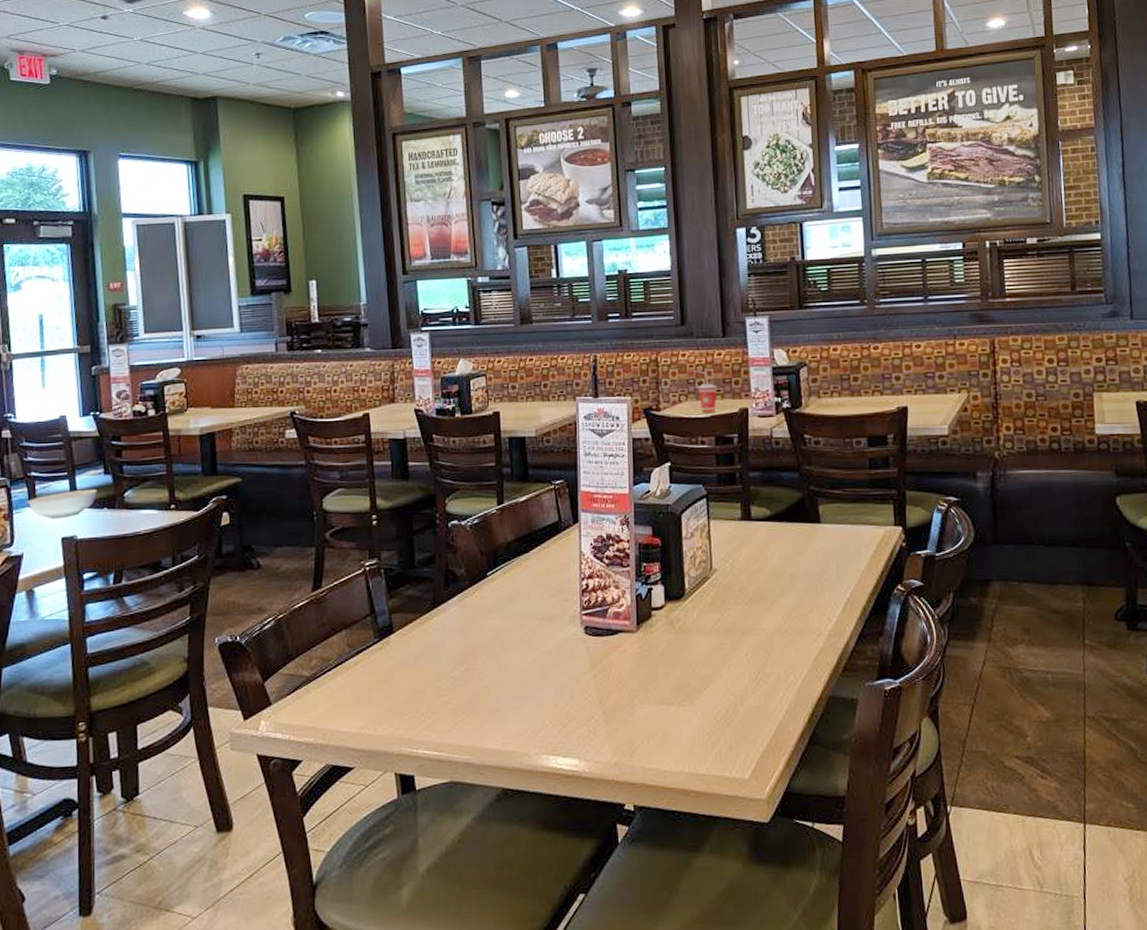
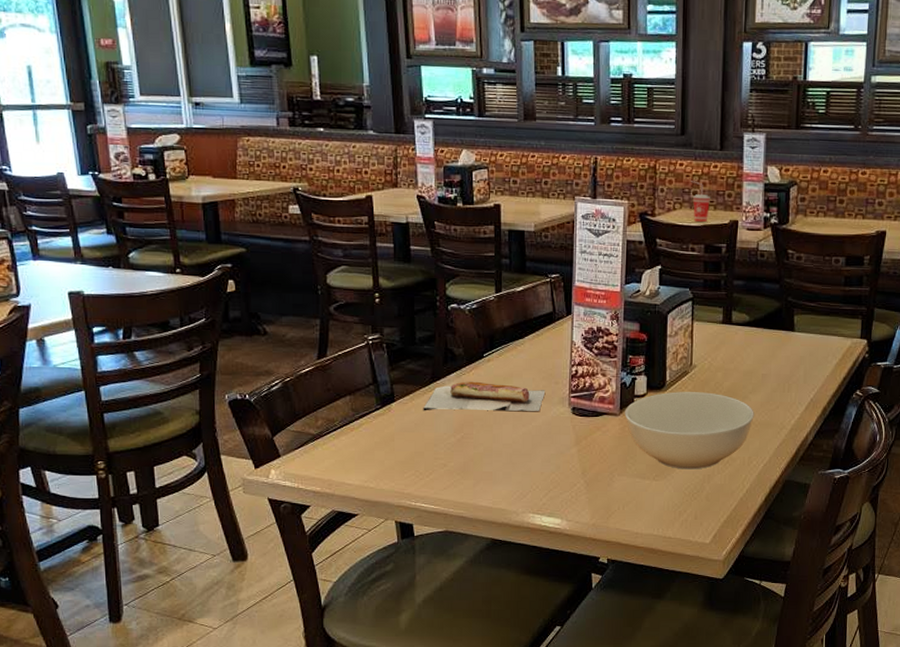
bowl: present [28,489,97,520] -> none [31,247,101,274]
sandwich: none [424,604,555,642] -> present [423,381,546,411]
bowl: none [642,599,786,691] -> present [625,392,754,470]

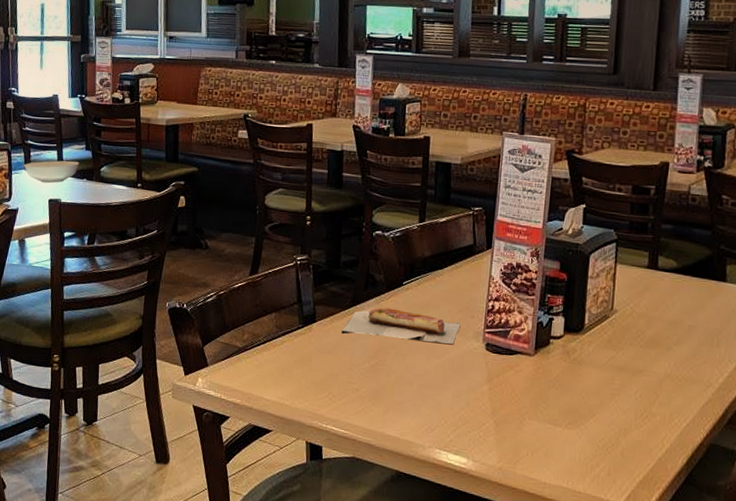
bowl: none [31,247,101,274] -> present [24,160,79,184]
bowl: present [625,392,754,470] -> none [539,336,678,421]
beverage cup: present [690,181,711,222] -> none [620,120,642,162]

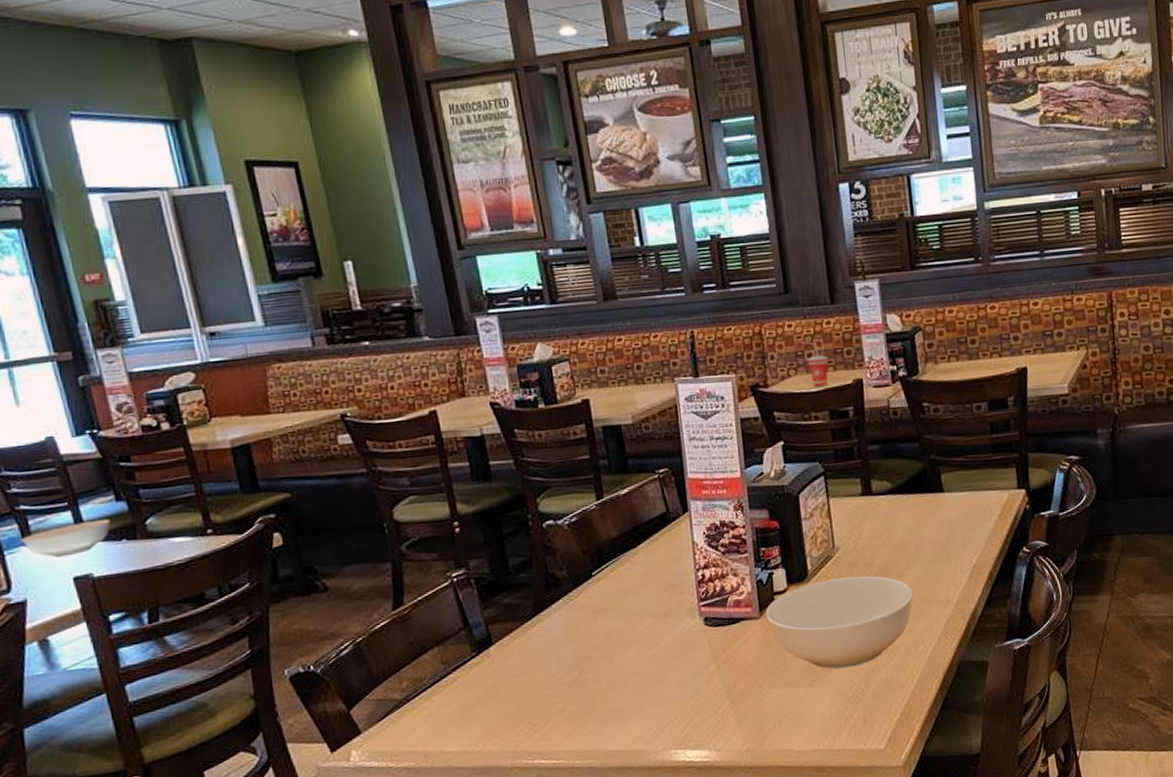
sandwich: present [341,307,461,344] -> none [528,603,671,651]
bowl: none [539,336,678,421] -> present [765,575,914,669]
beverage cup: none [620,120,642,162] -> present [802,341,829,386]

